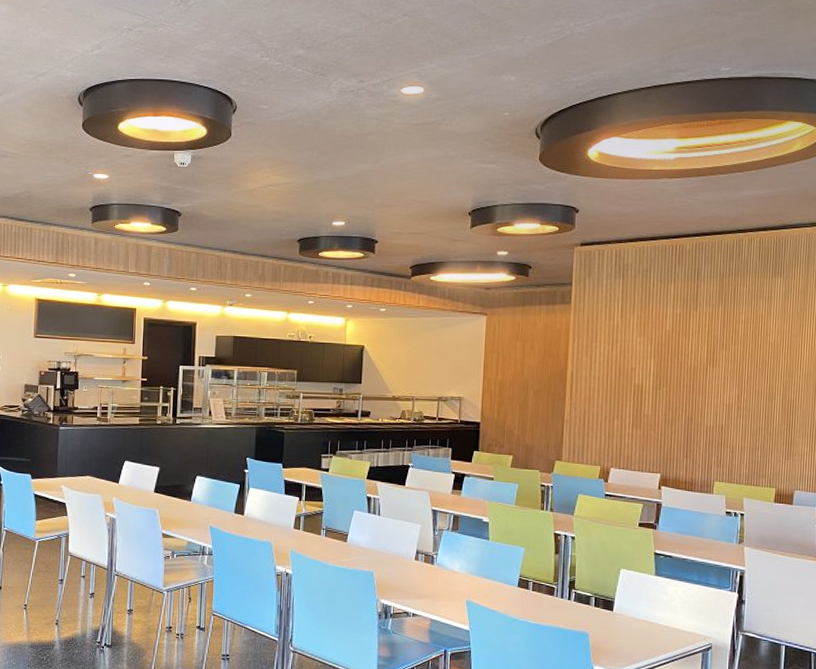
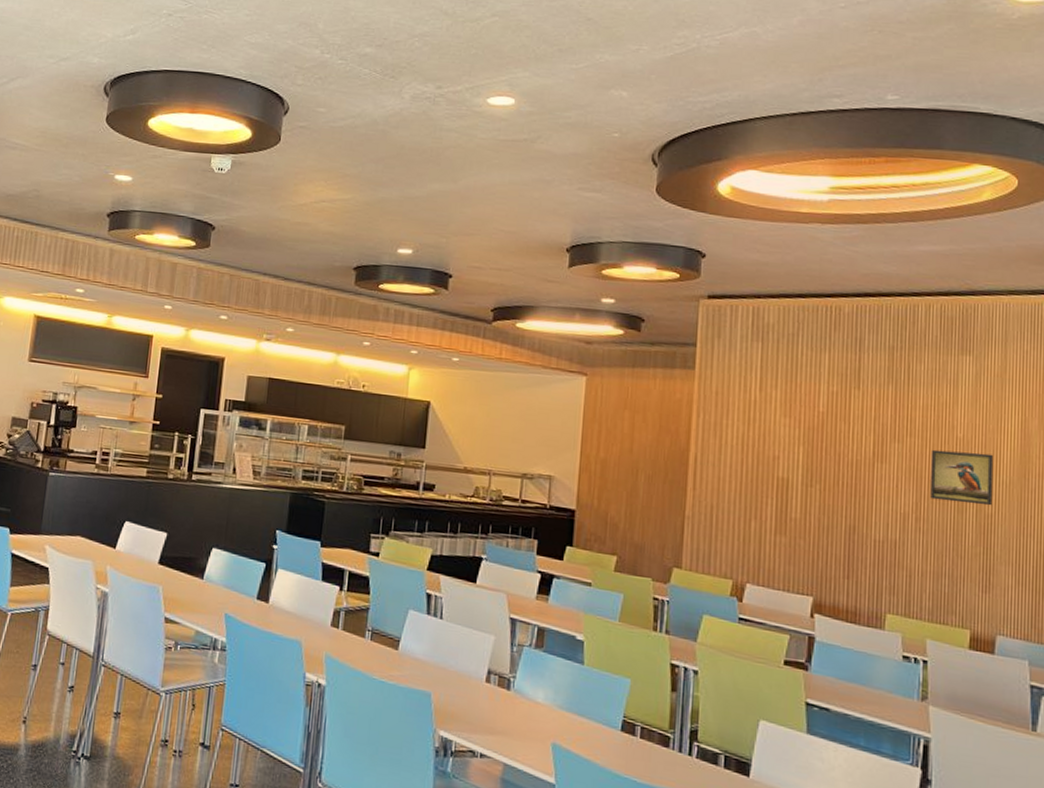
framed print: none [749,353,797,394] -> present [930,449,994,506]

